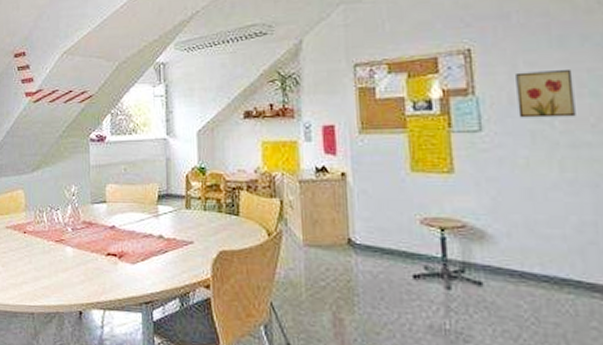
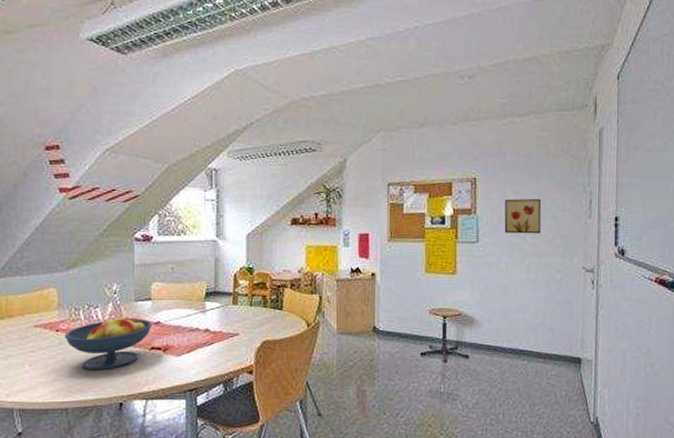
fruit bowl: none [31,219,108,276] -> present [65,316,152,371]

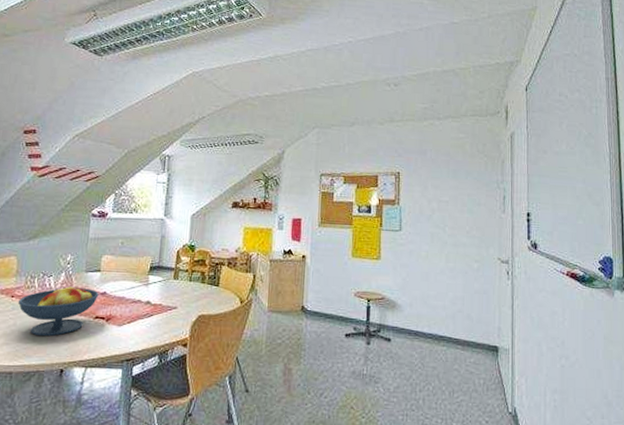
wall art: present [504,198,542,234] -> none [425,192,459,226]

